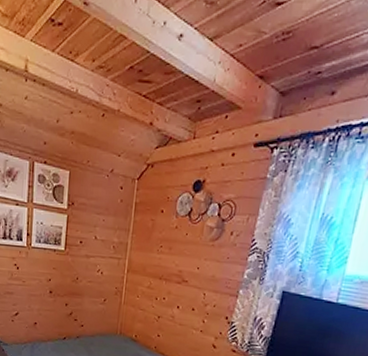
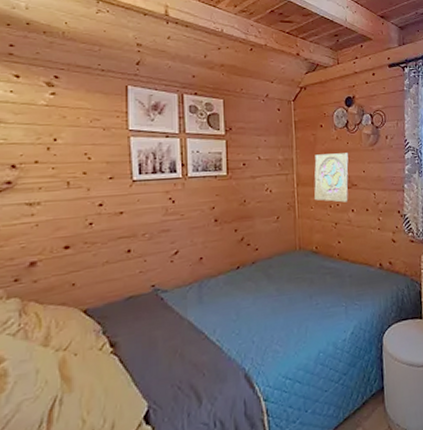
wall ornament: none [142,242,185,297] -> present [314,153,348,203]

